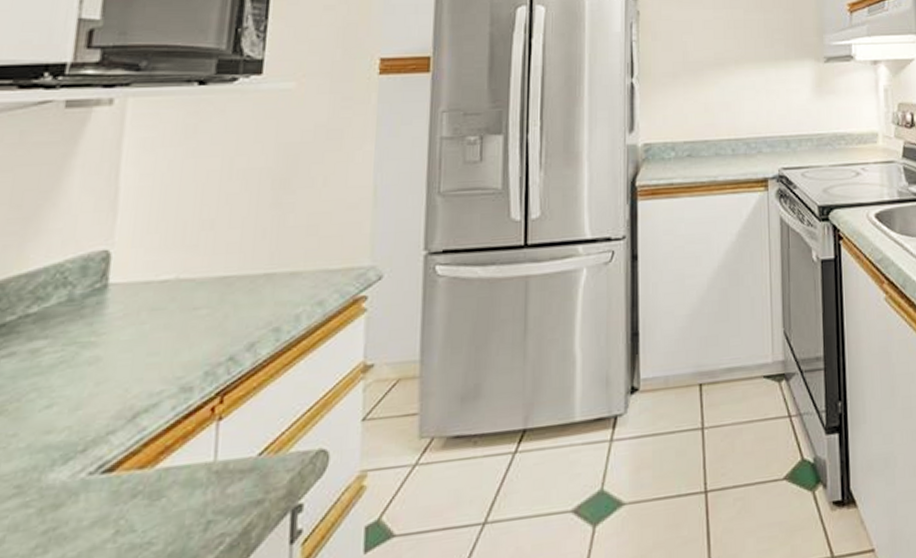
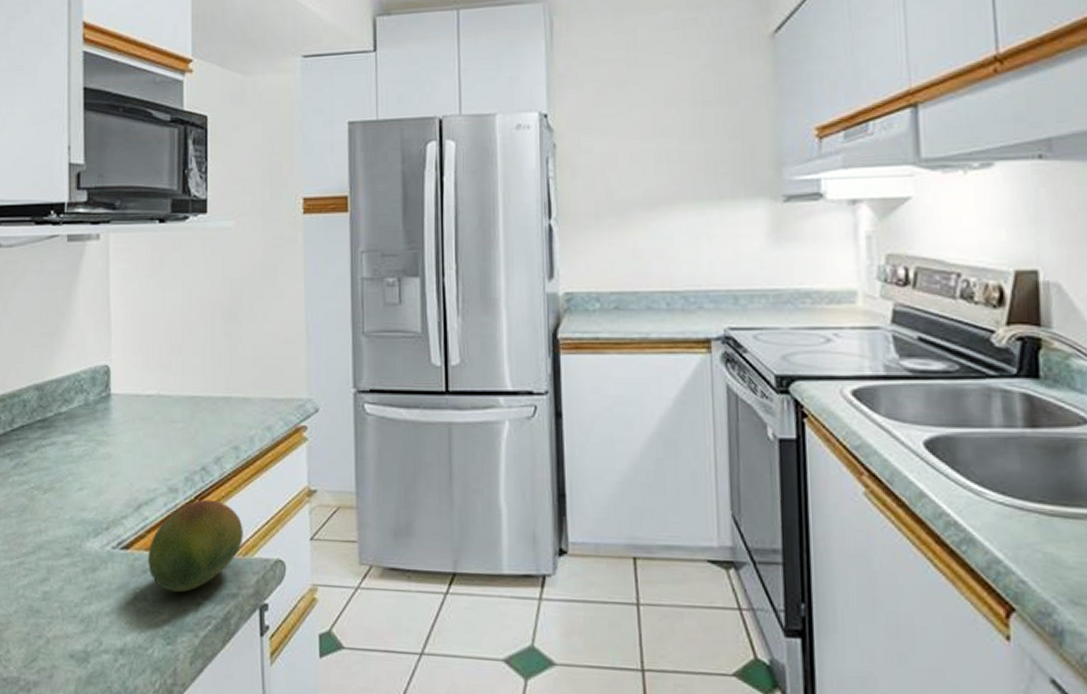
fruit: none [140,393,278,515] -> present [148,499,243,593]

